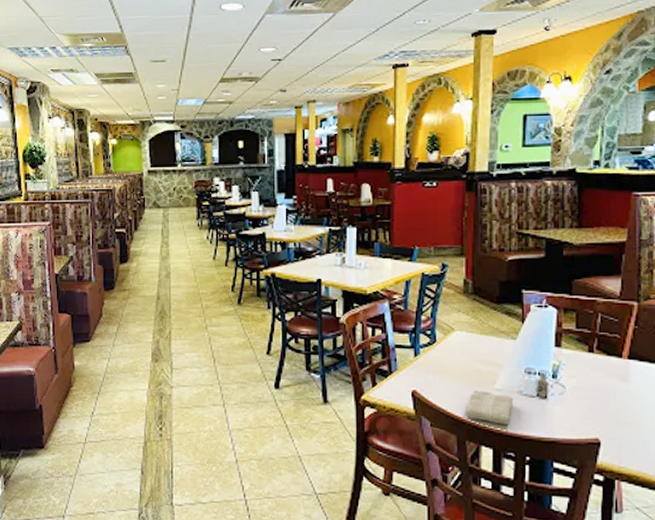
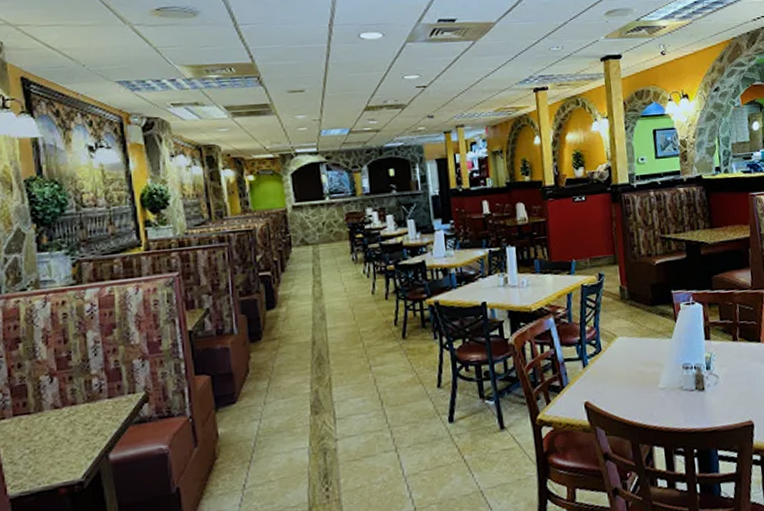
washcloth: present [466,390,514,425] -> none [636,392,677,423]

